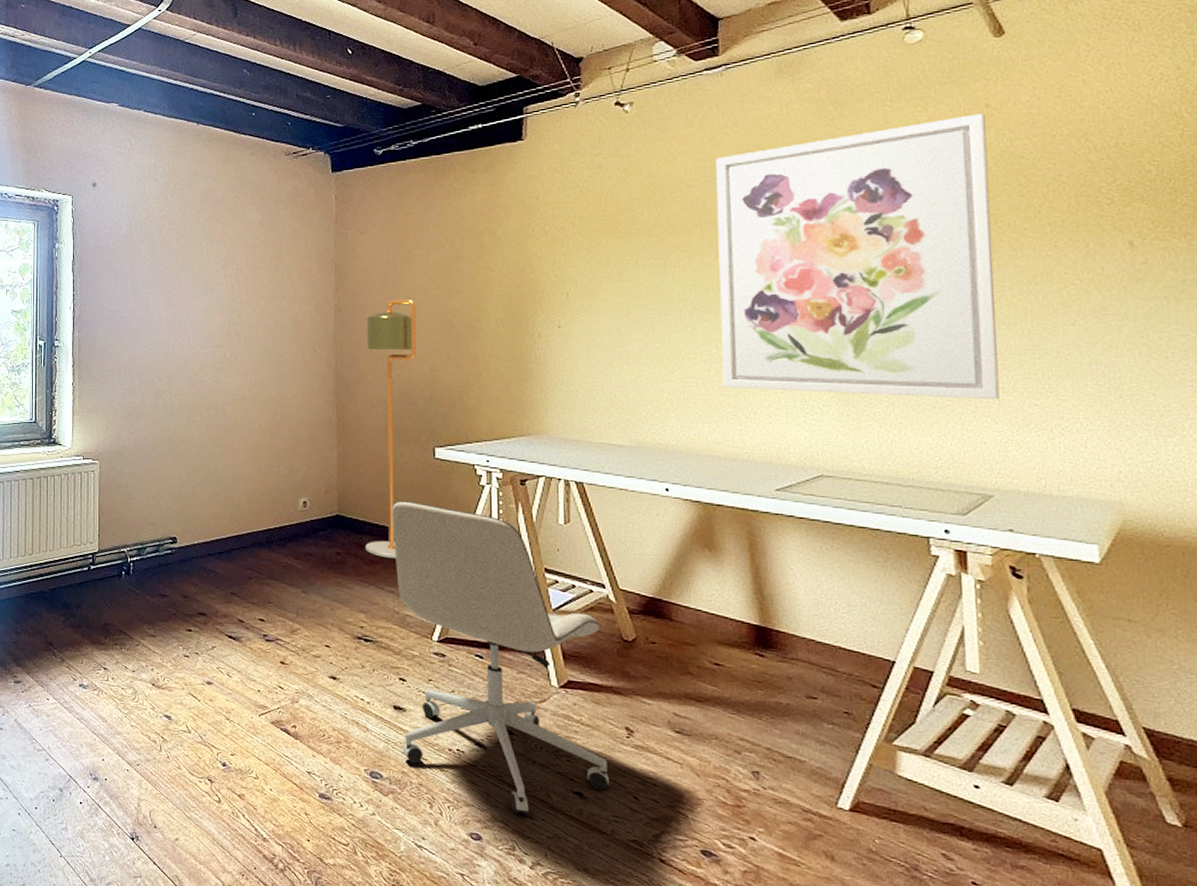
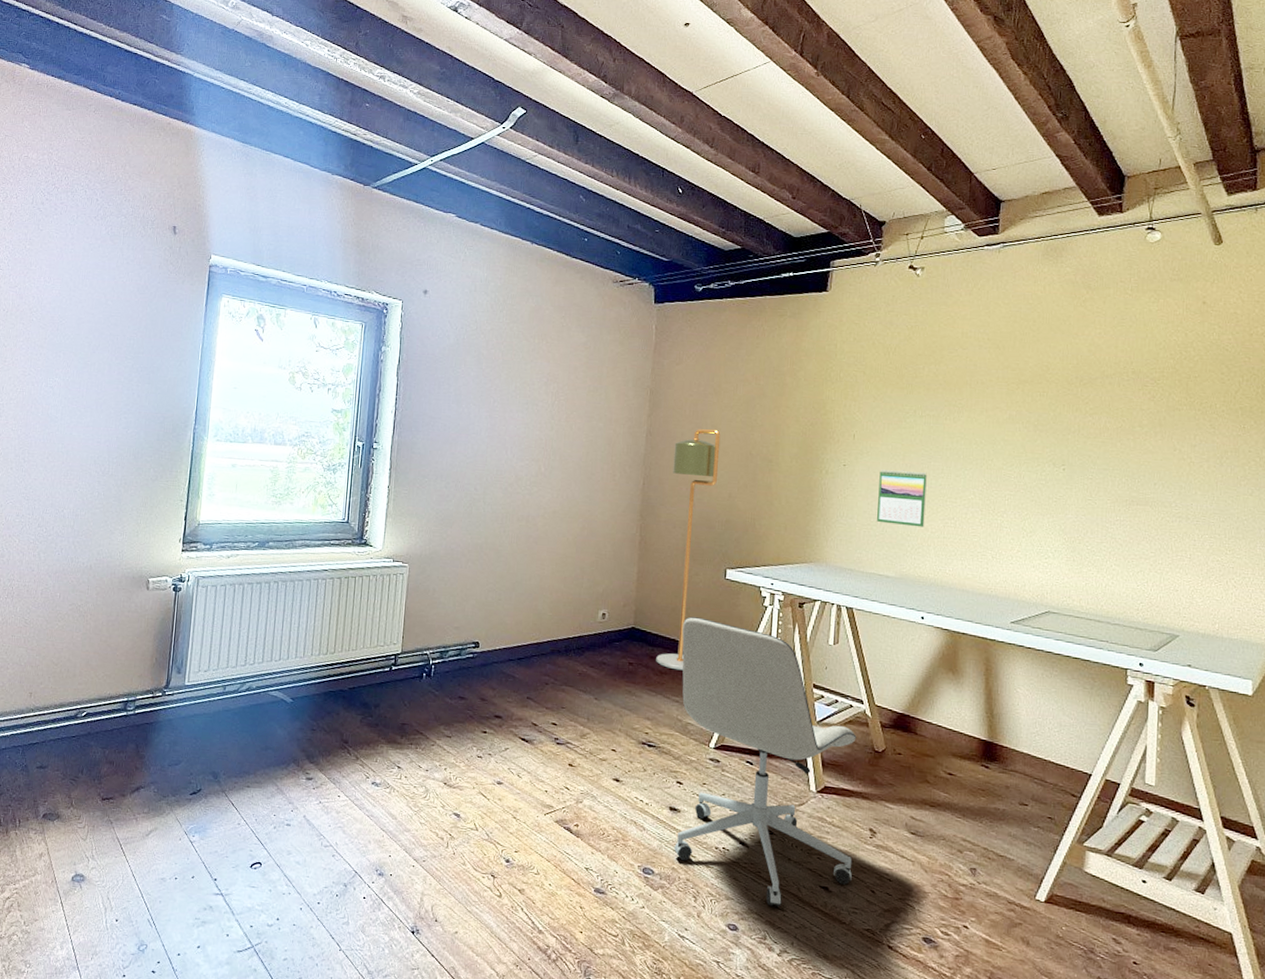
calendar: none [601,327,660,389] -> present [877,470,927,528]
wall art: present [715,114,1000,400] -> none [976,309,1202,555]

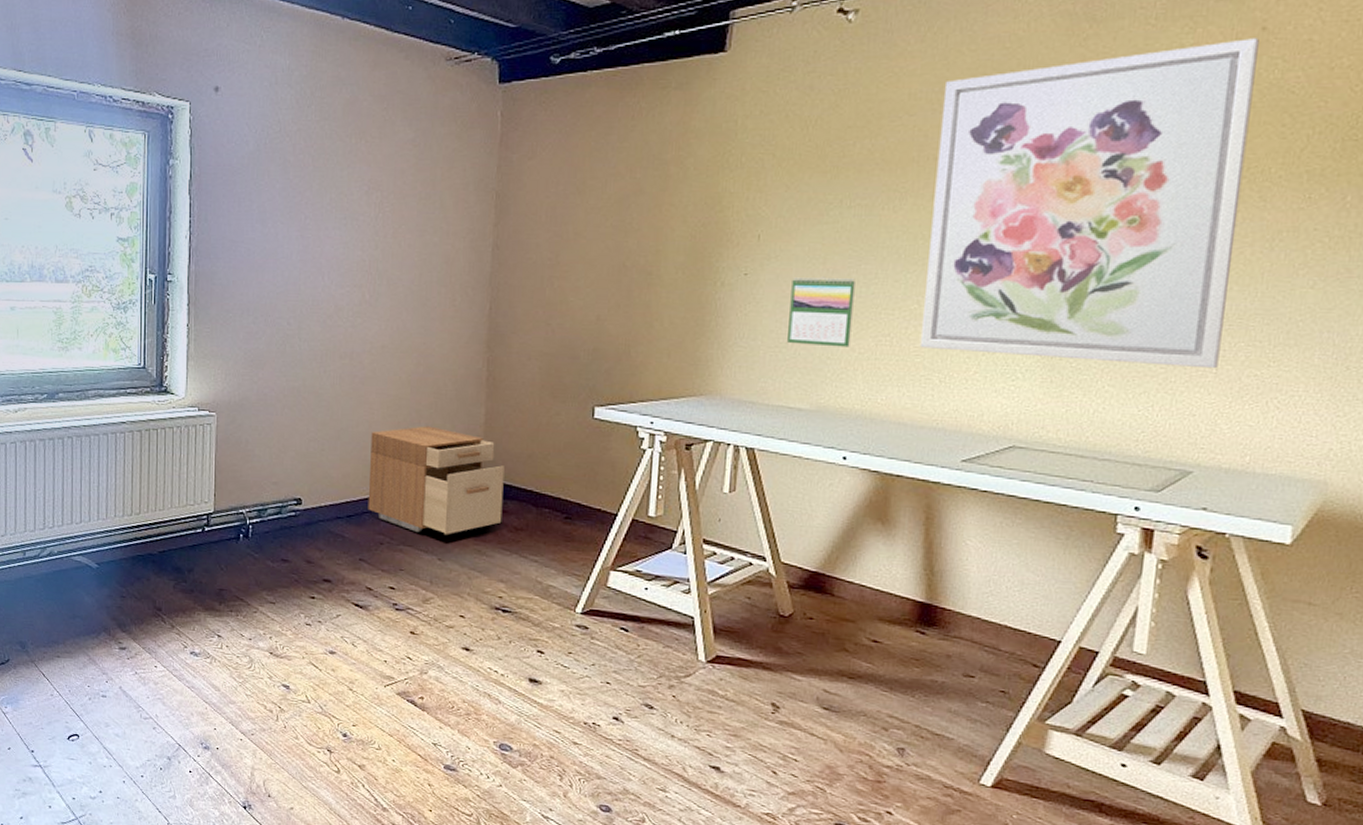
filing cabinet: none [536,581,652,677] -> present [368,426,505,535]
floor lamp: present [656,428,721,671] -> none [510,237,586,526]
office chair: present [674,616,857,907] -> none [535,464,757,788]
wall art: none [976,309,1202,555] -> present [919,38,1259,369]

